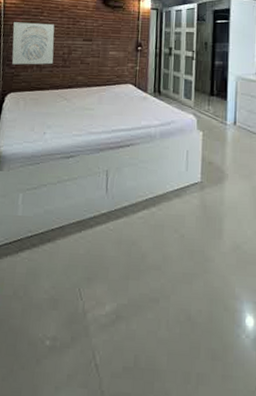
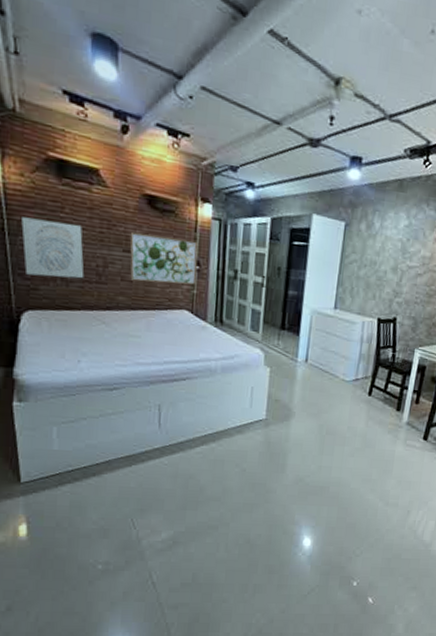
wall art: none [87,25,140,63] -> present [129,231,198,285]

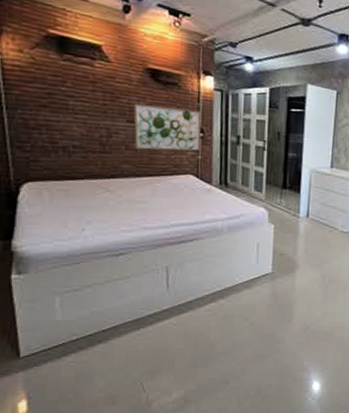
wall art: present [21,217,85,279] -> none [20,91,88,149]

